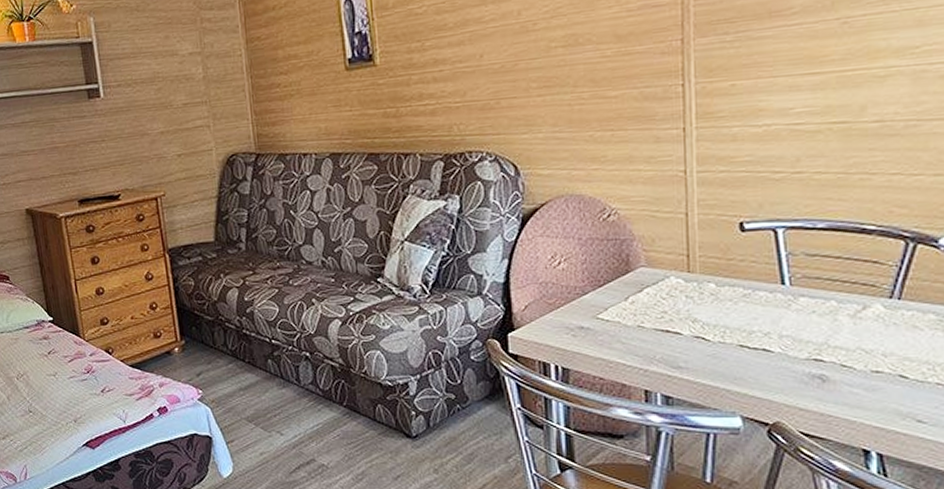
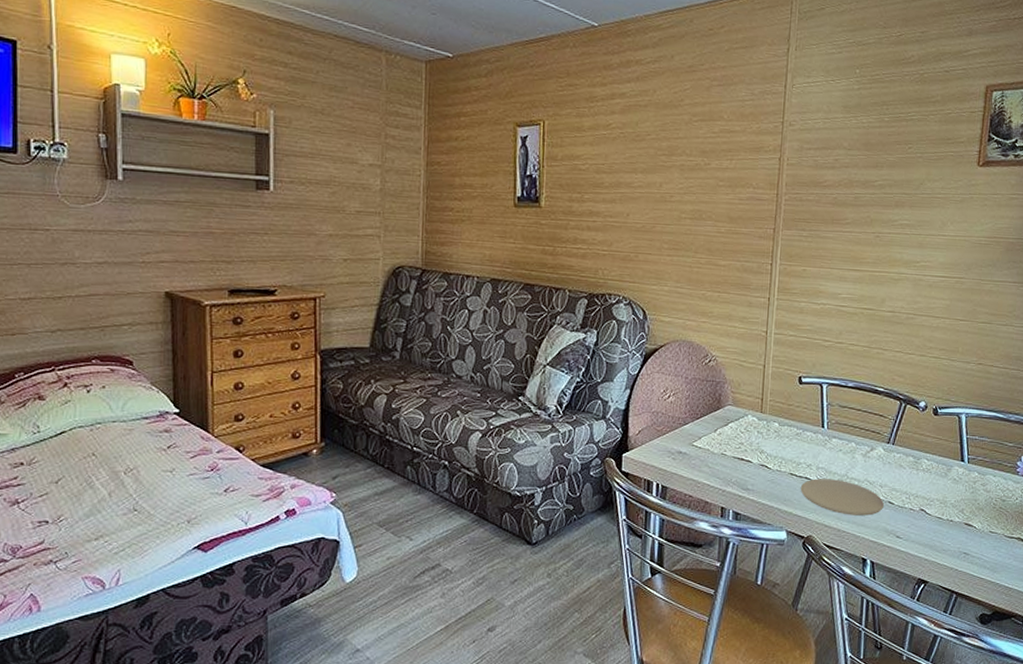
plate: none [756,349,891,395] -> present [800,479,884,516]

